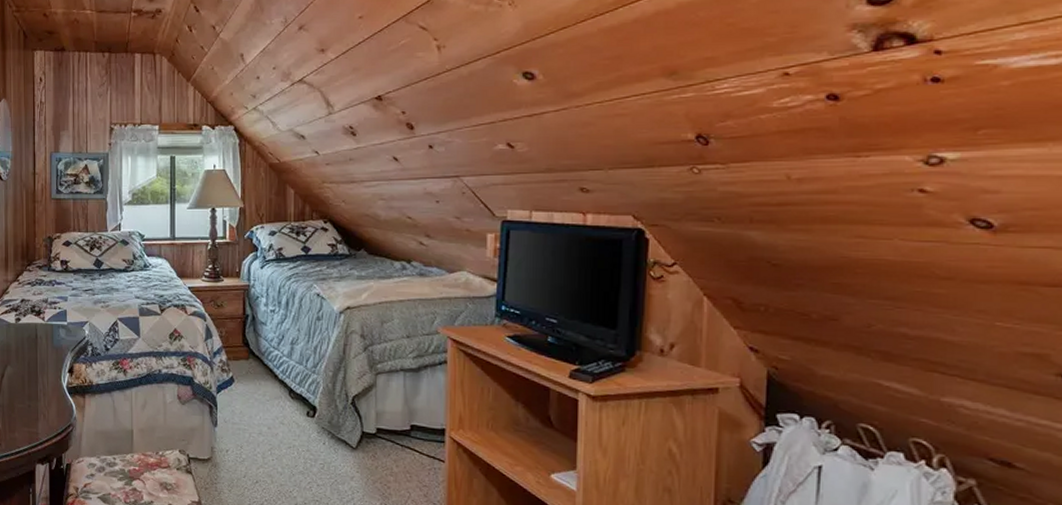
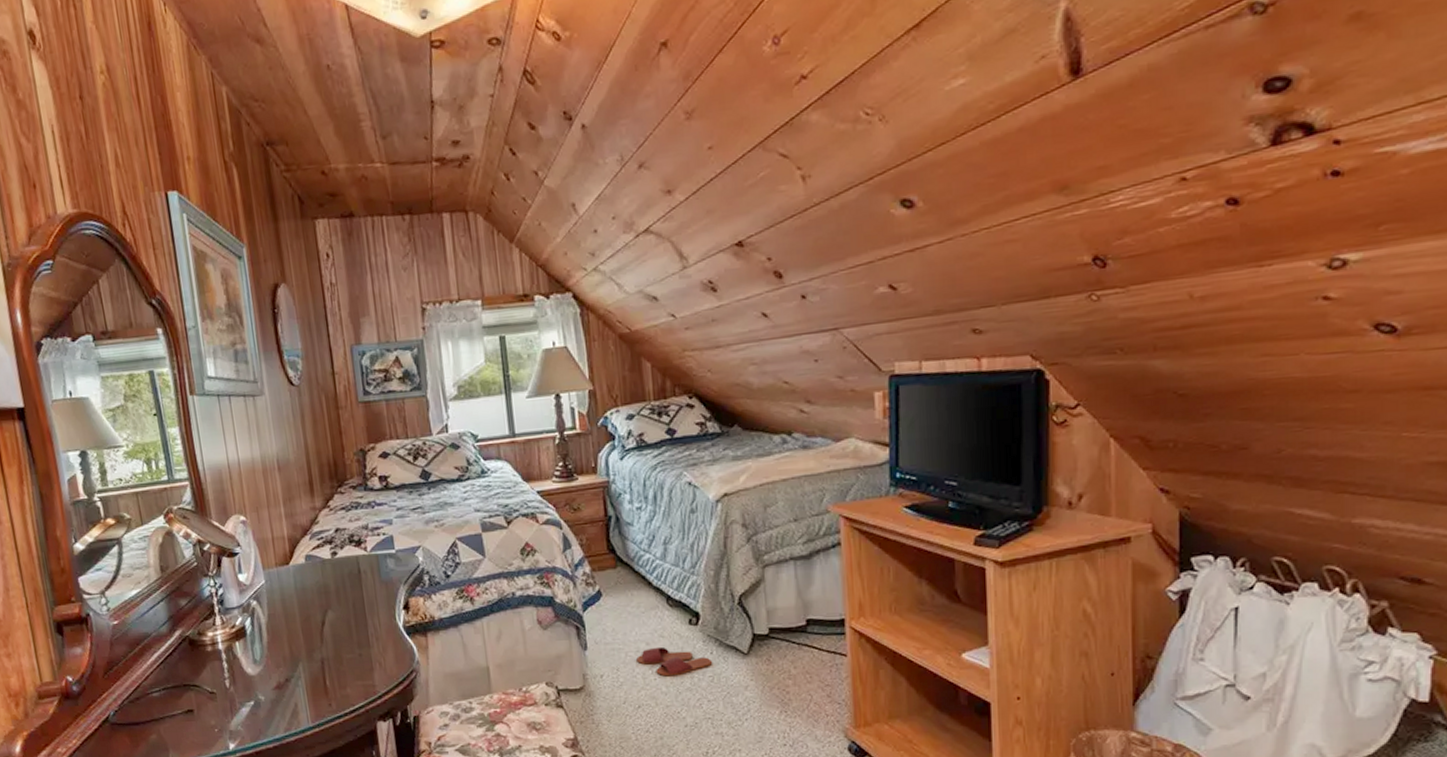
slippers: none [258,432,325,460] -> present [636,646,713,677]

